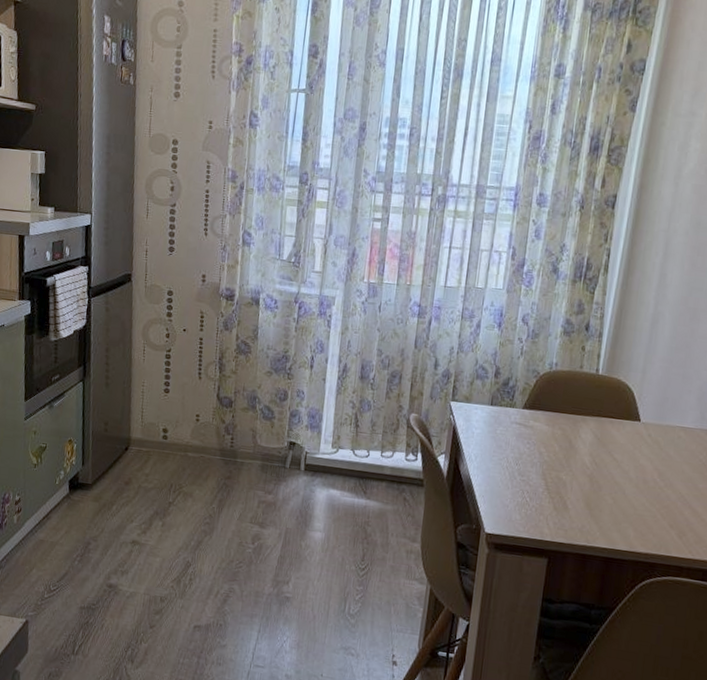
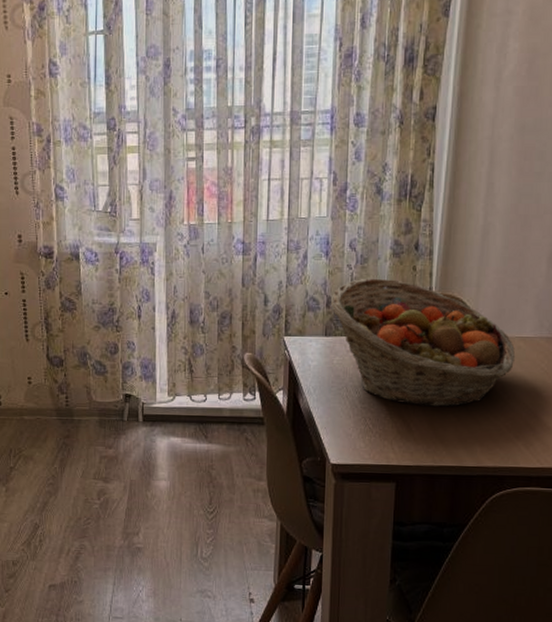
fruit basket: none [498,352,675,489] -> present [330,278,515,407]

